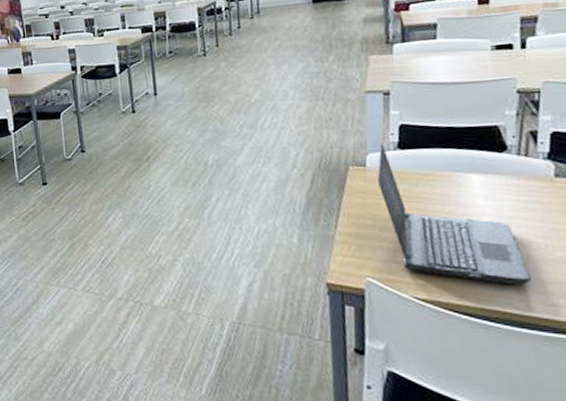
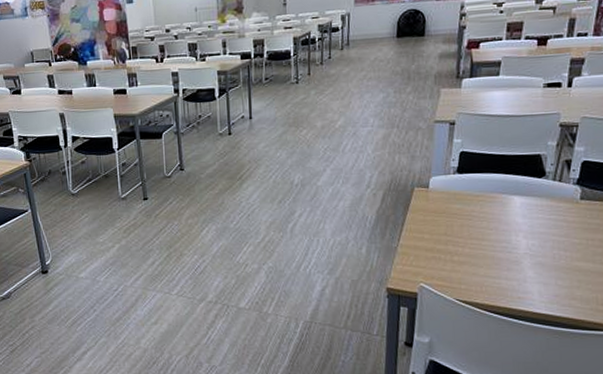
laptop computer: present [377,144,531,287] -> none [437,168,551,290]

